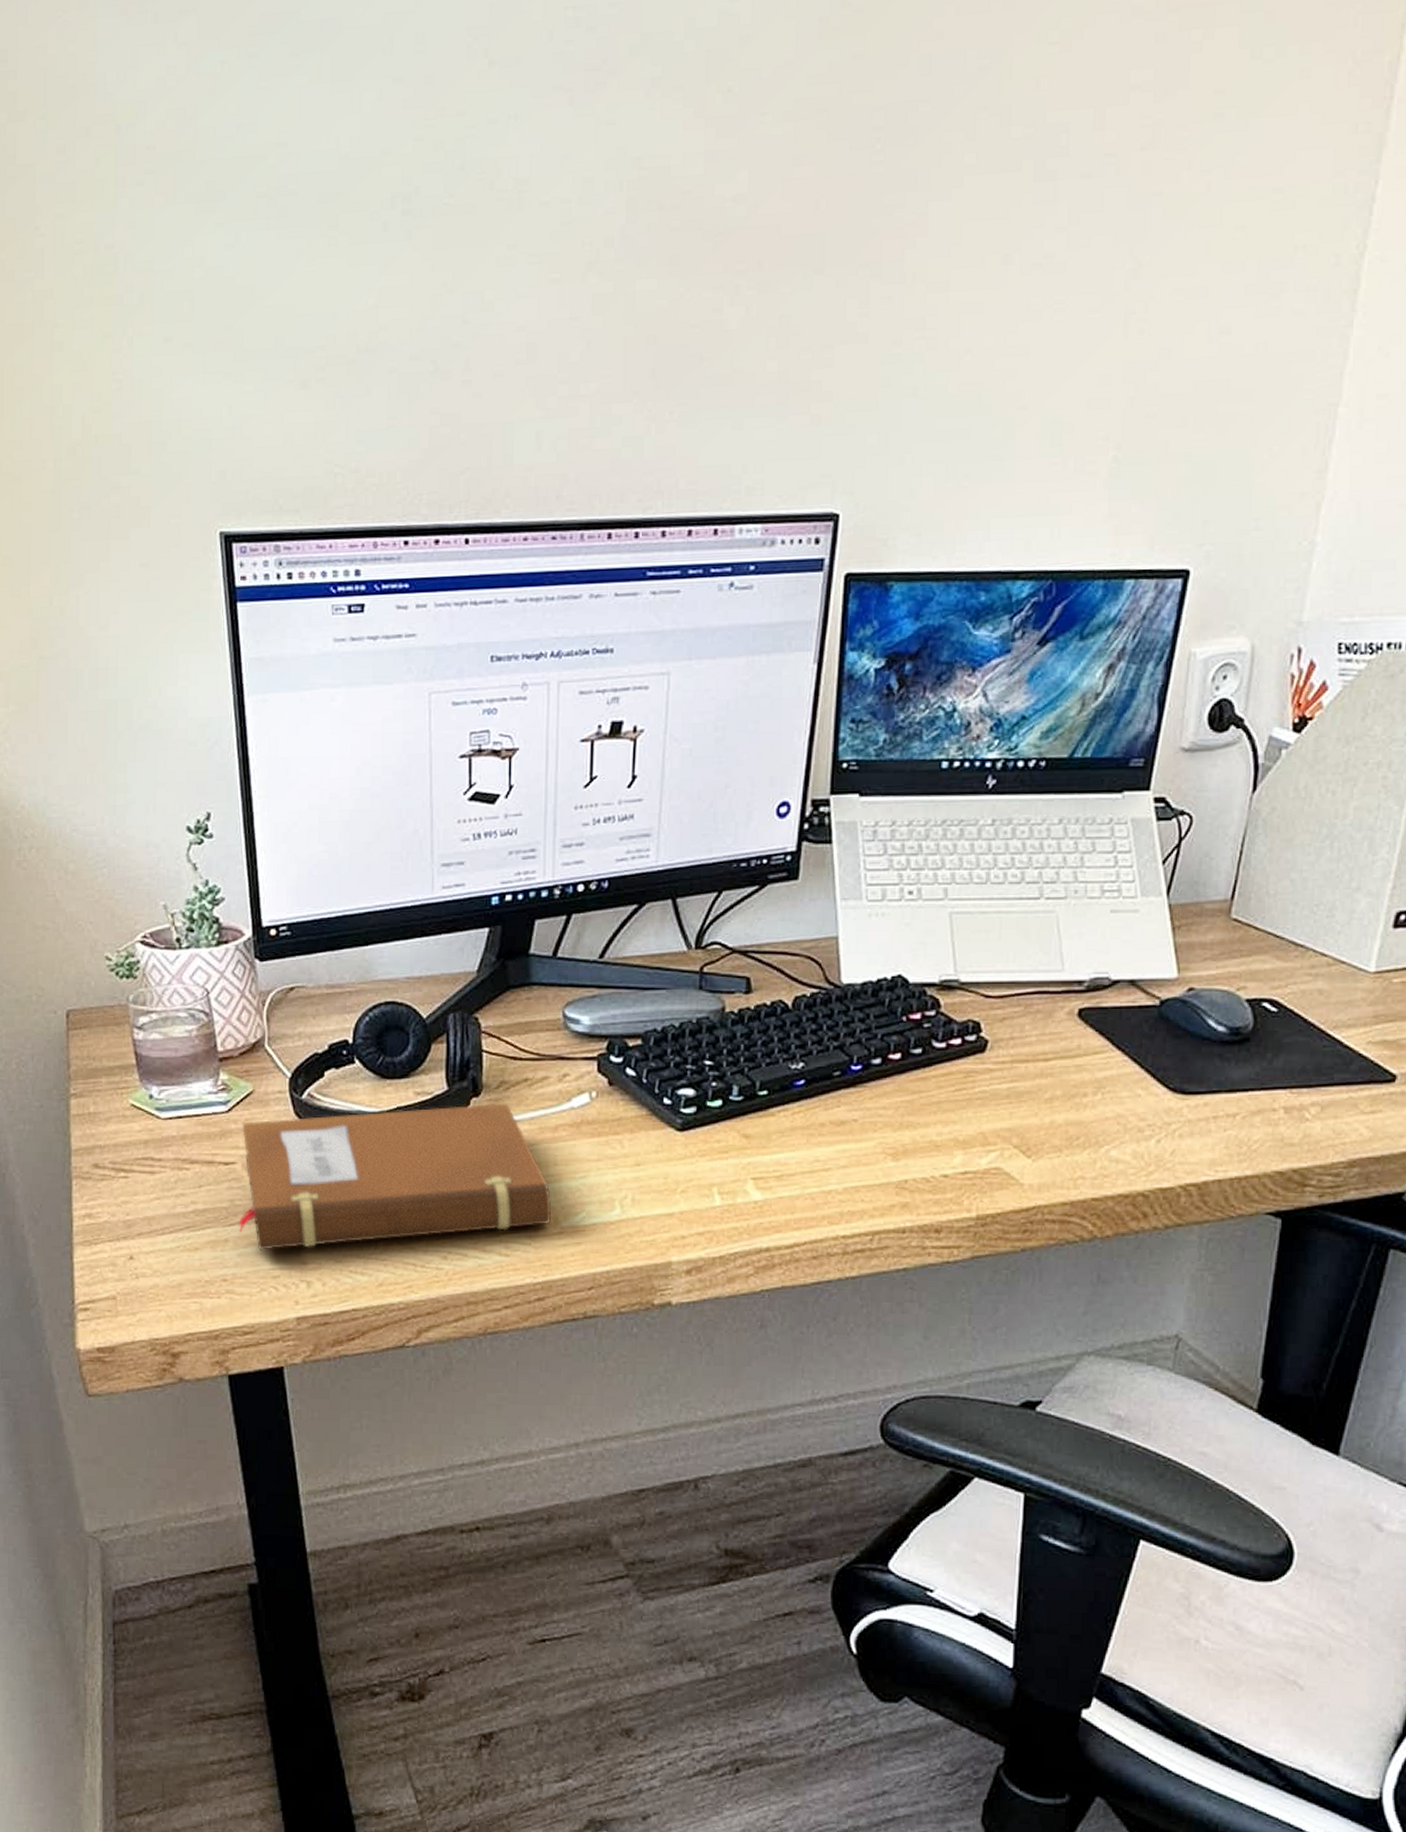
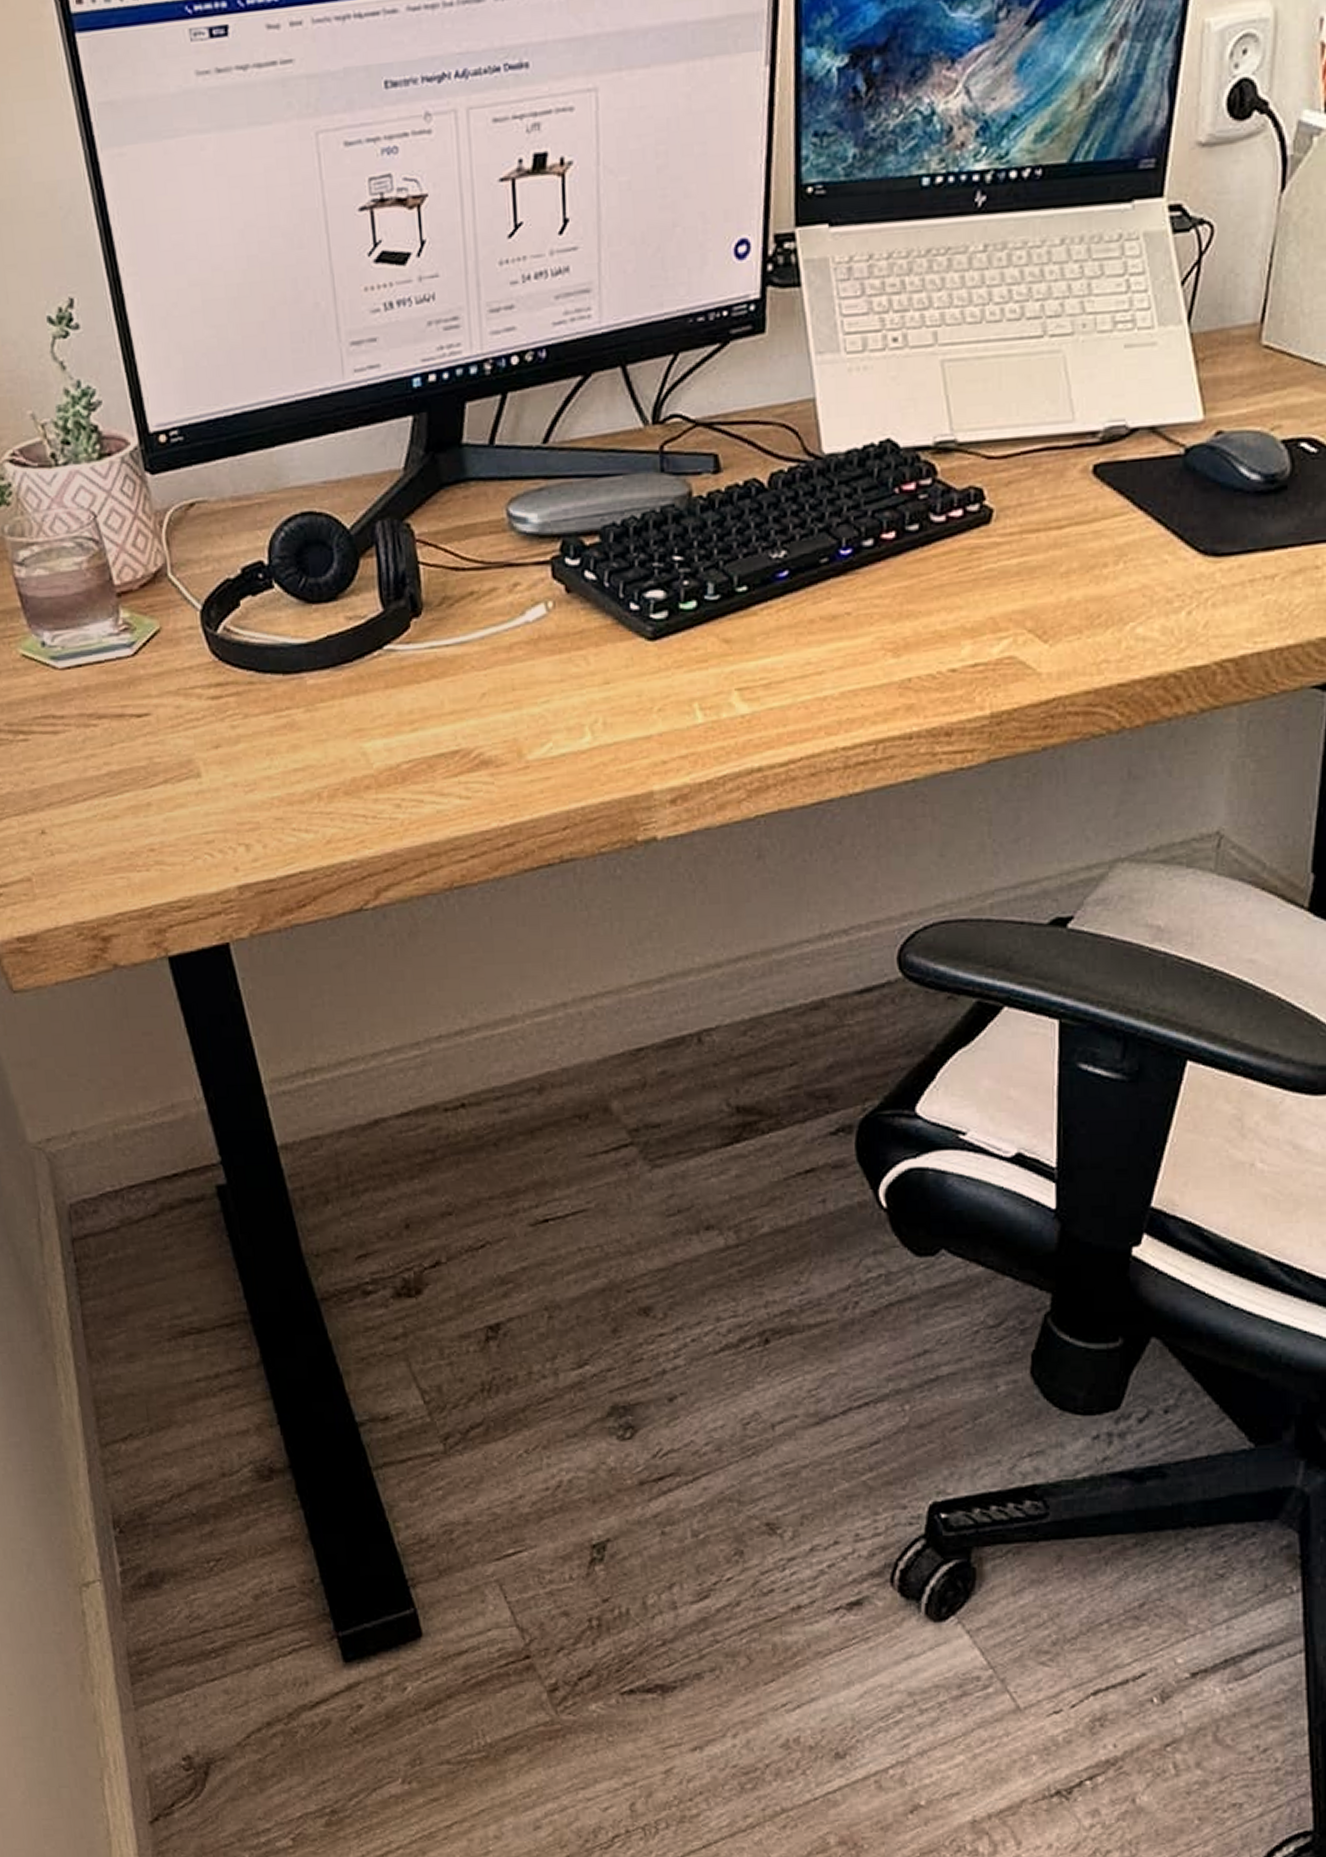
notebook: present [238,1103,552,1250] -> none [152,622,514,813]

